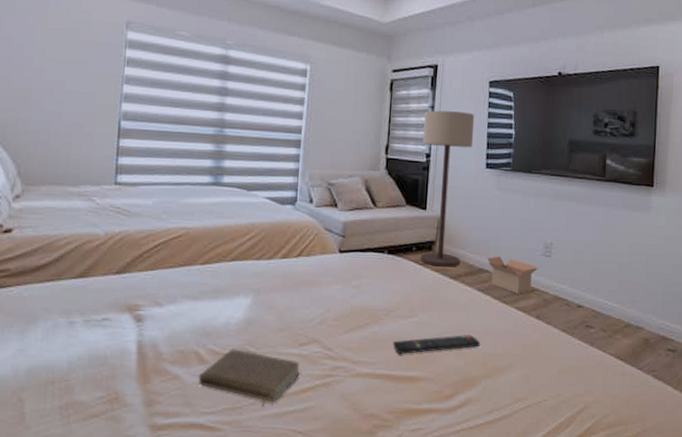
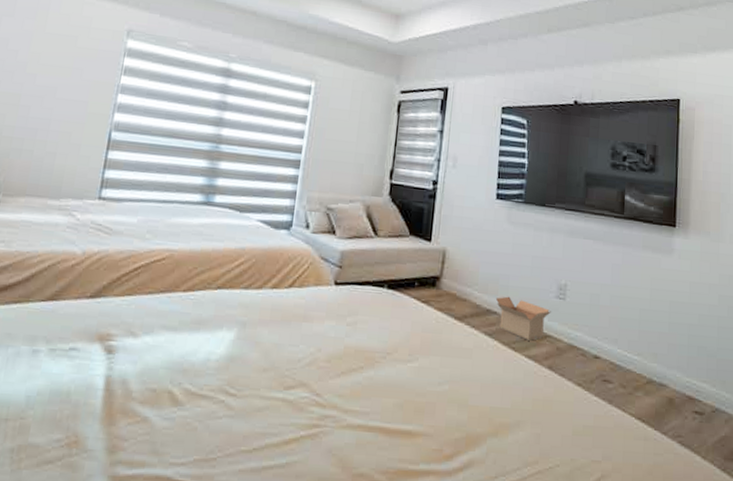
book: present [198,349,301,407] -> none [169,389,285,459]
remote control: present [392,335,481,354] -> none [388,384,486,404]
floor lamp: present [421,110,475,267] -> none [423,135,486,307]

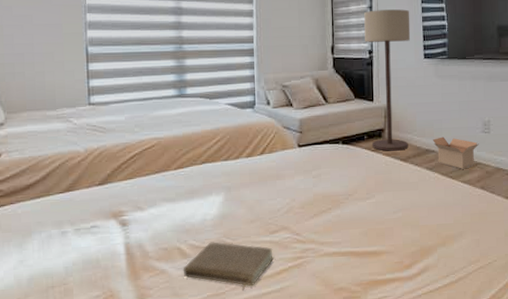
book: none [169,389,285,459] -> present [183,242,275,291]
floor lamp: none [423,135,486,307] -> present [364,9,411,151]

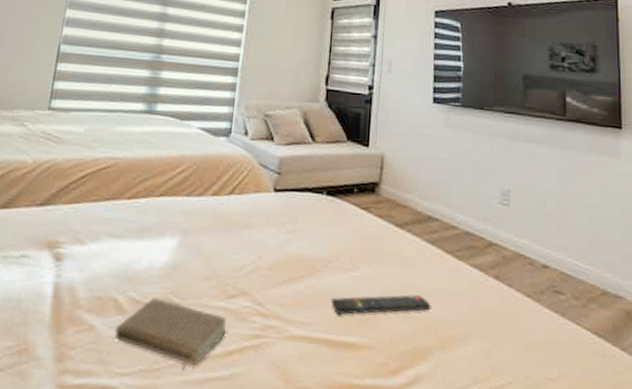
remote control: none [354,209,433,232] -> present [331,294,431,315]
floor lamp: present [364,9,411,151] -> none [363,40,420,213]
cardboard box: present [432,136,479,169] -> none [436,202,495,249]

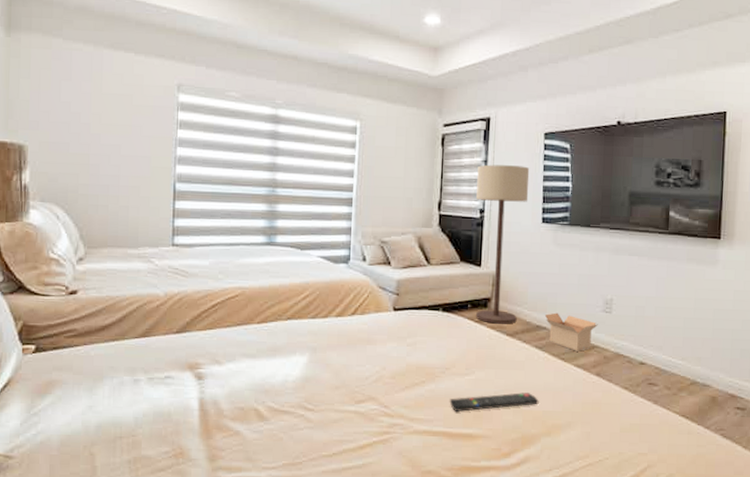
book: present [115,297,228,370] -> none [258,406,358,463]
floor lamp: none [363,40,420,213] -> present [476,164,530,324]
cardboard box: none [436,202,495,249] -> present [544,312,598,352]

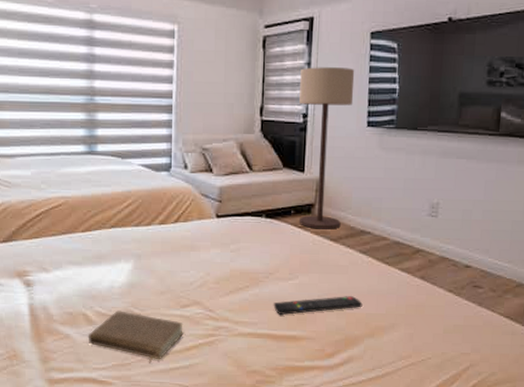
book: none [258,406,358,463] -> present [88,310,184,363]
cardboard box: present [544,312,598,352] -> none [369,217,423,256]

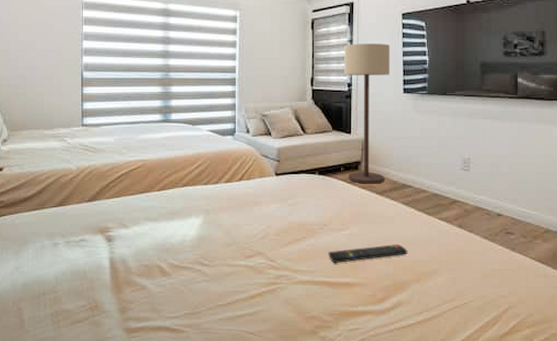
book: present [88,310,184,363] -> none [162,262,249,311]

